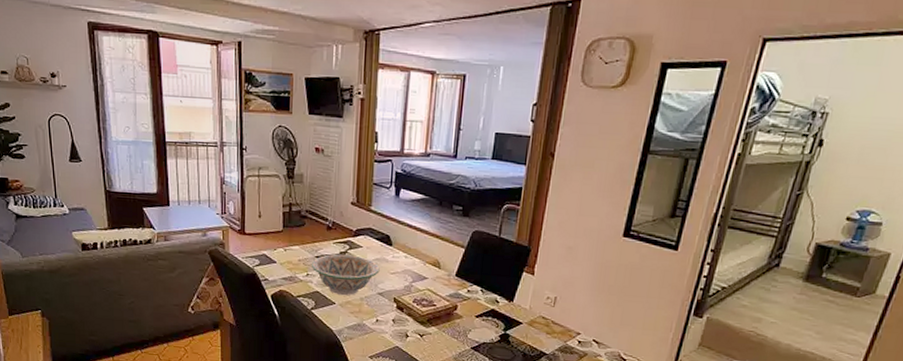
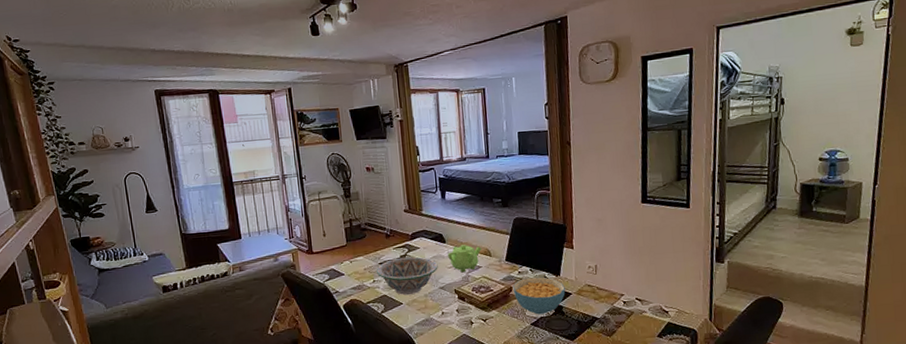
teapot: none [391,250,431,281] -> present [447,245,481,273]
cereal bowl: none [458,298,516,340] -> present [512,277,565,315]

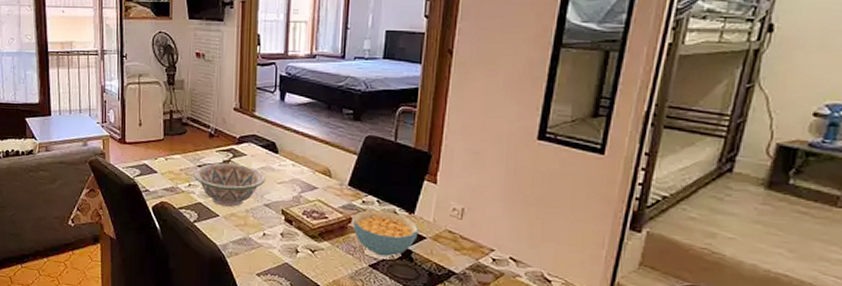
teapot: present [447,245,481,273] -> none [278,158,320,192]

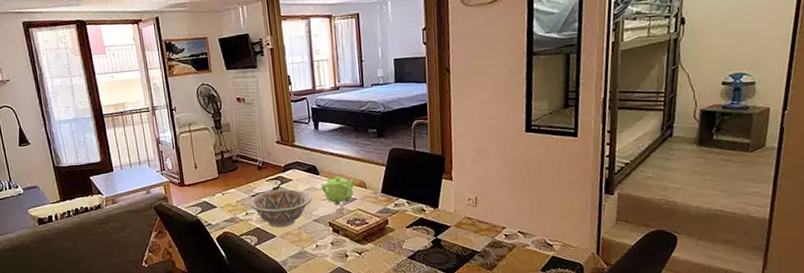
teapot: none [278,158,320,192] -> present [320,176,356,205]
cereal bowl: present [352,210,419,257] -> none [389,209,444,248]

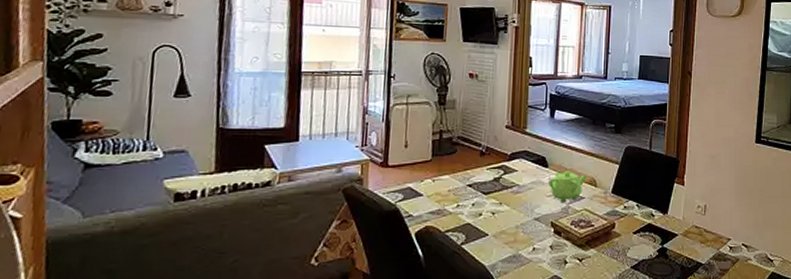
decorative bowl: present [248,189,312,228] -> none [462,180,536,226]

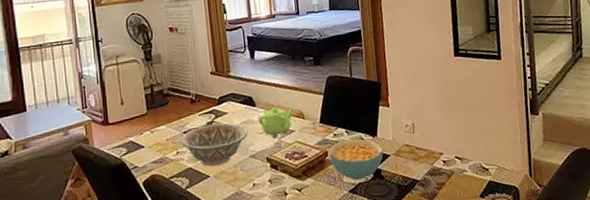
decorative bowl: none [462,180,536,226] -> present [179,123,248,167]
cereal bowl: none [616,214,671,257] -> present [328,138,384,181]

